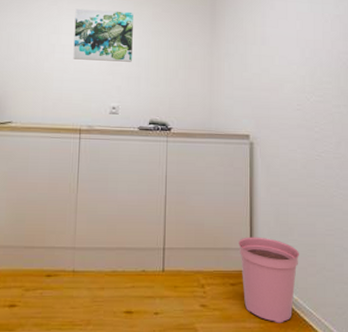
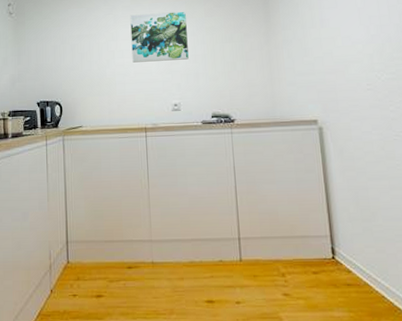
plant pot: present [238,237,299,323] -> none [317,223,386,312]

